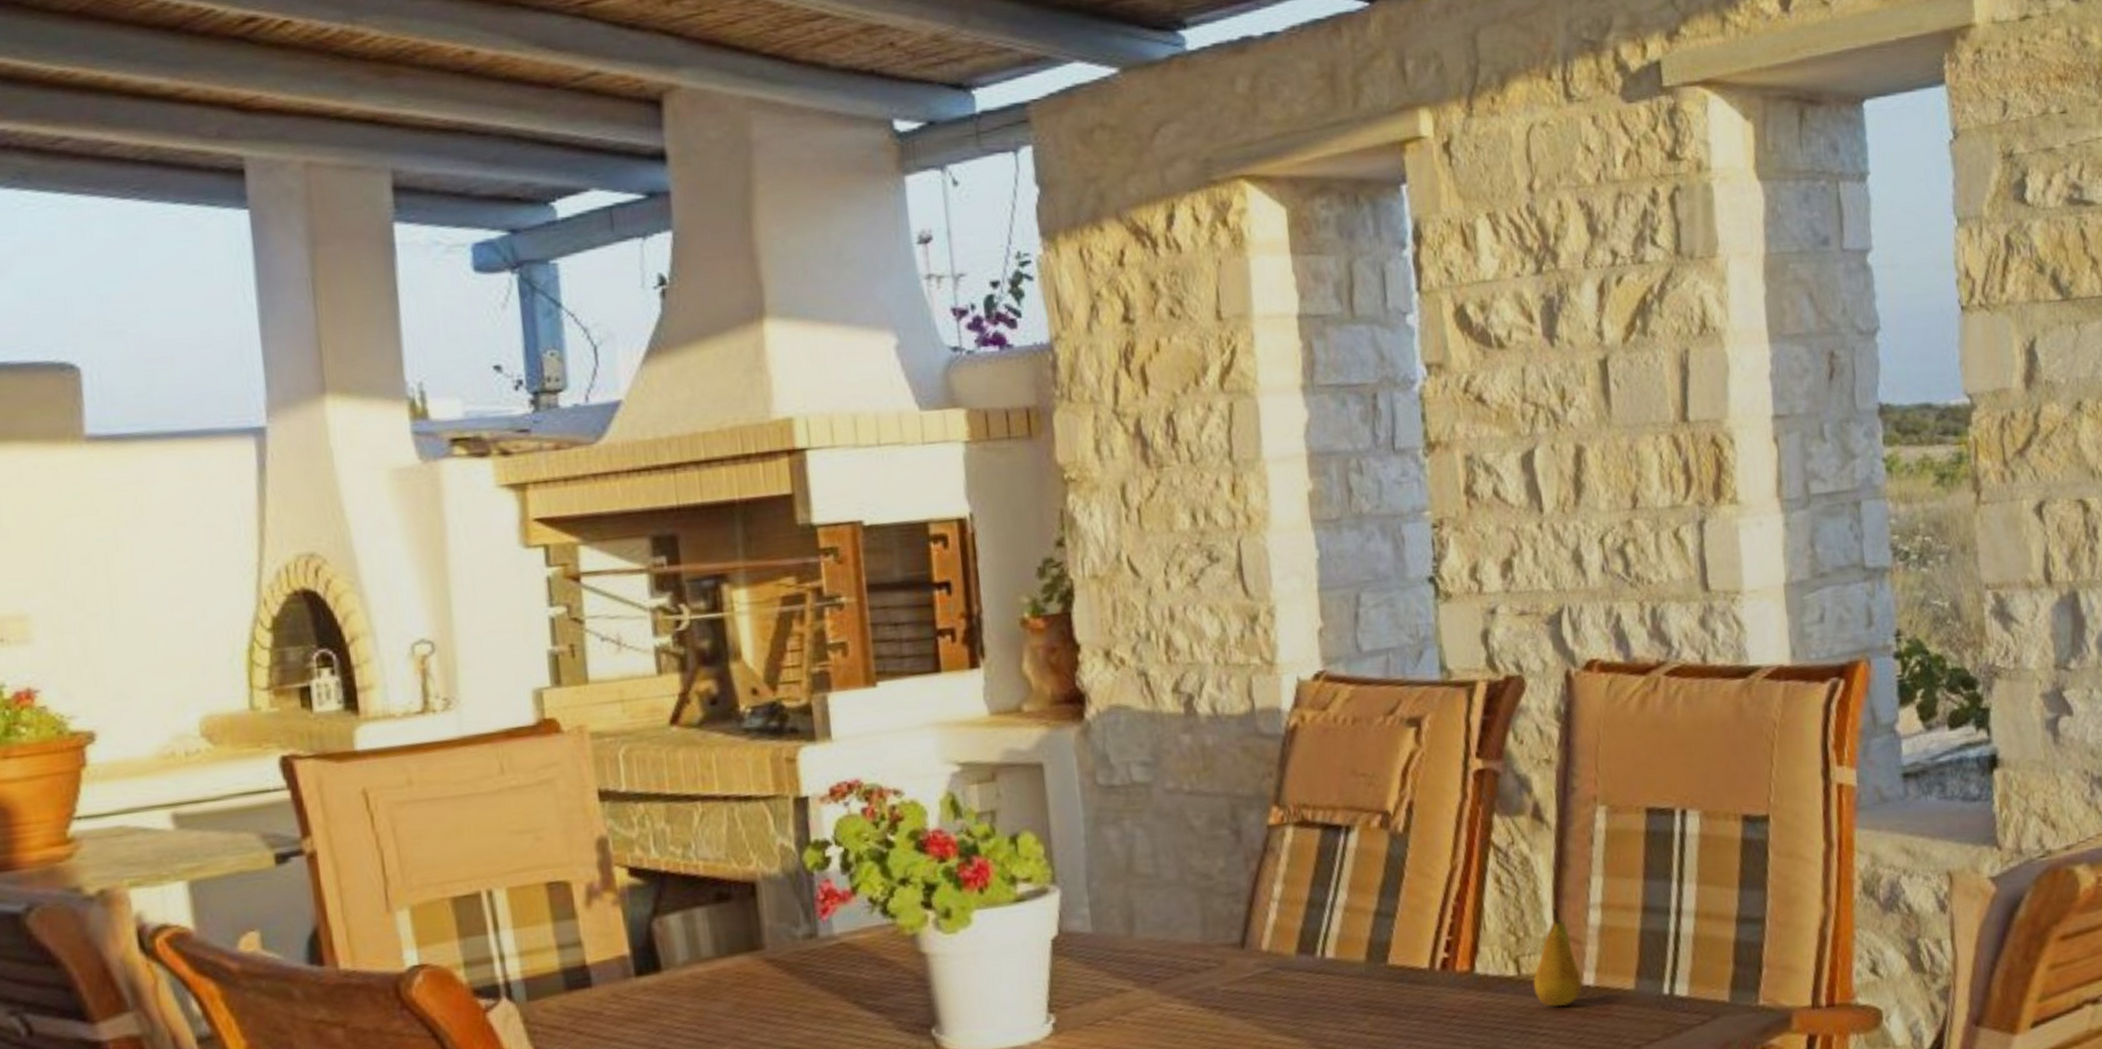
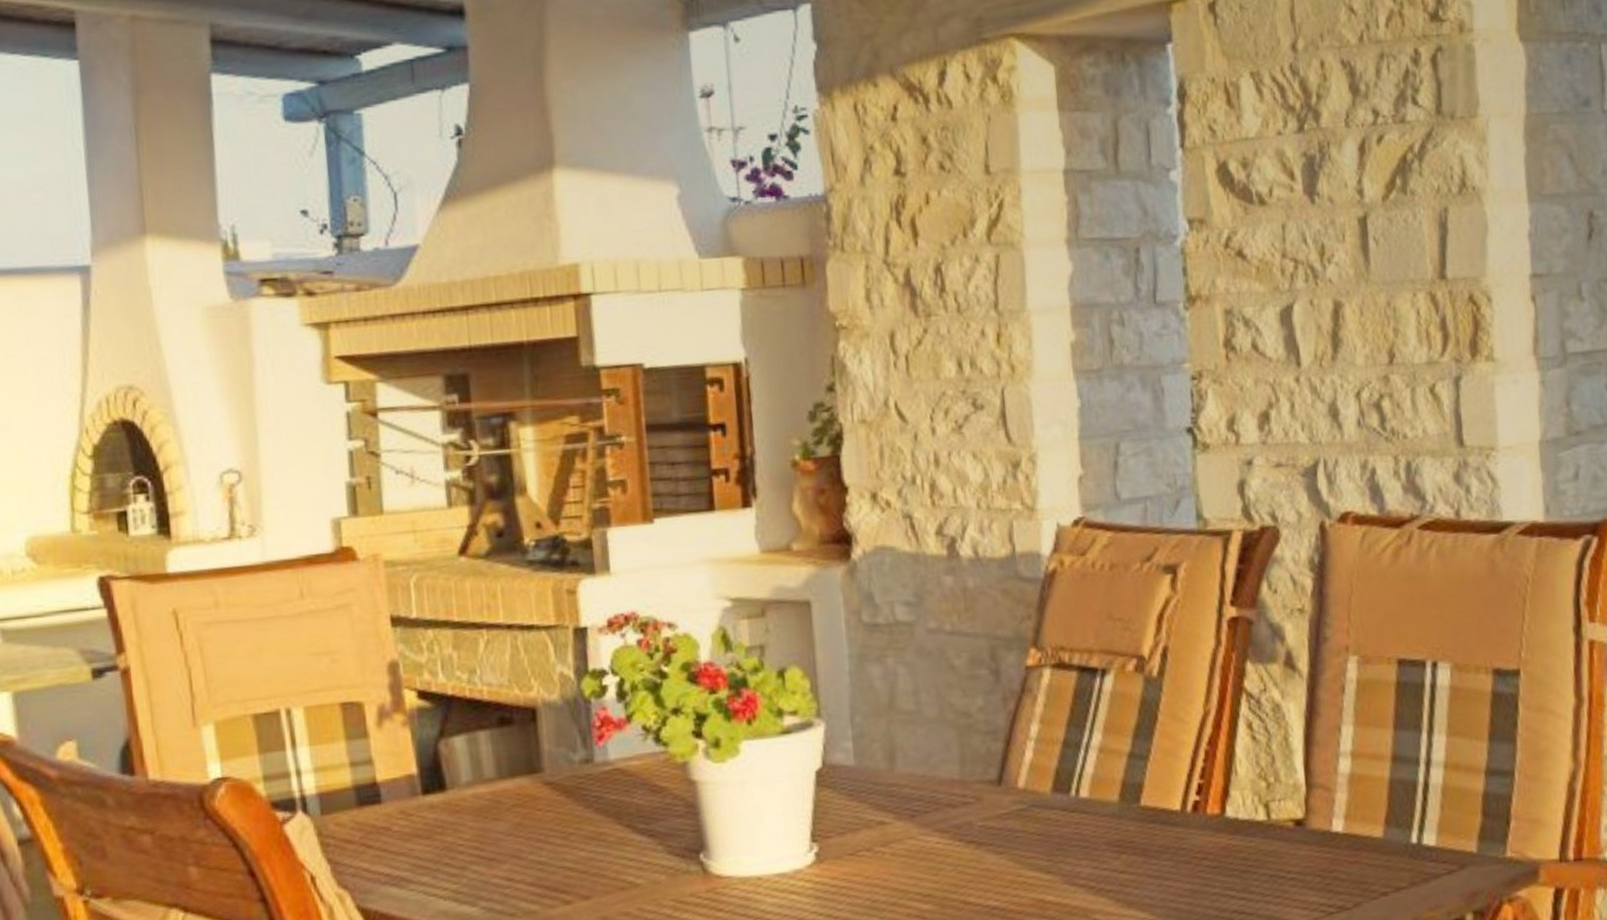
fruit: present [1533,908,1582,1007] -> none [1282,755,1331,852]

